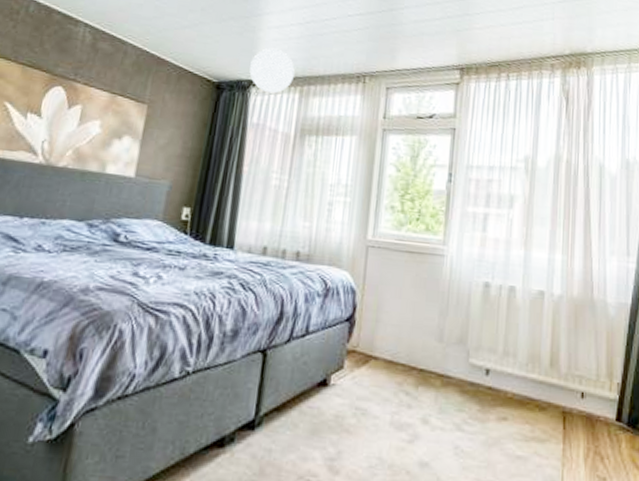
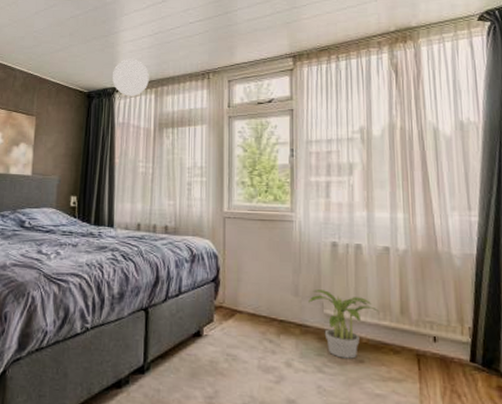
potted plant: none [453,335,527,416] -> present [308,289,378,359]

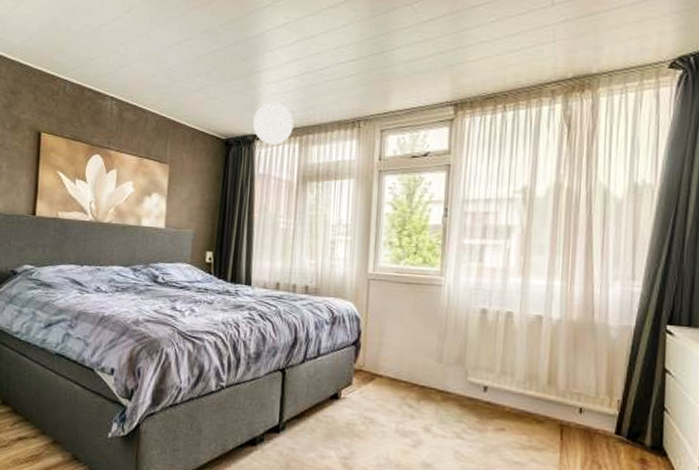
potted plant: present [308,289,378,359] -> none [452,356,525,427]

